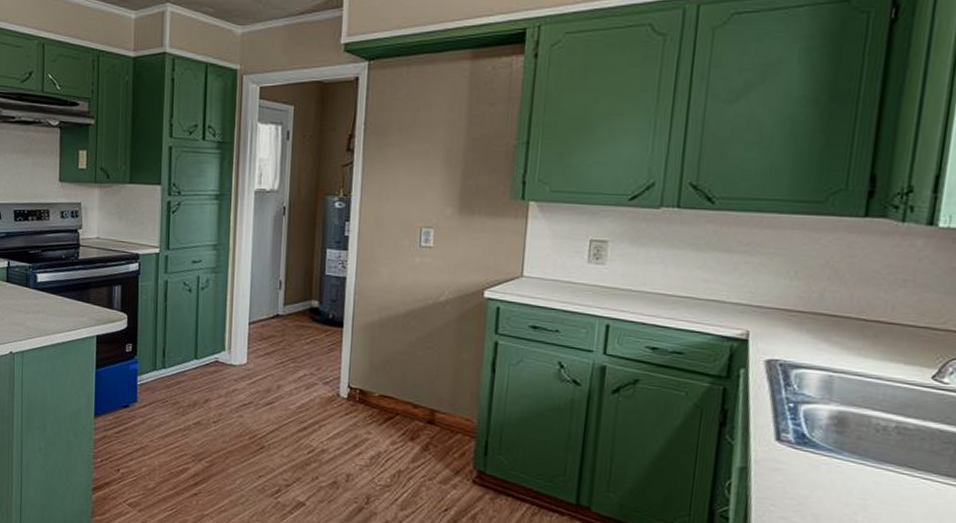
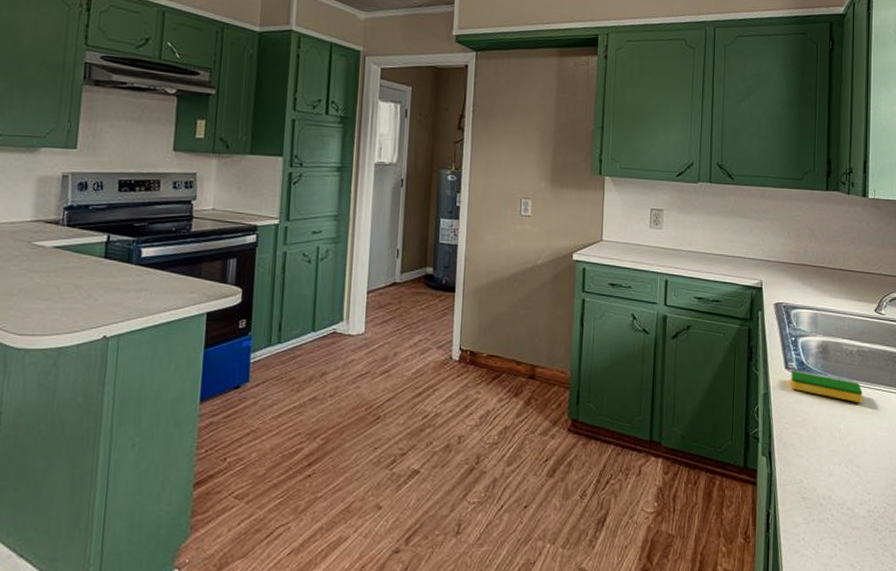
dish sponge: none [782,443,899,493] -> present [791,370,862,403]

